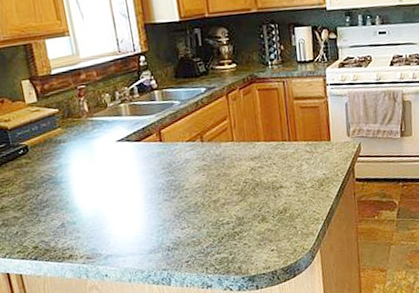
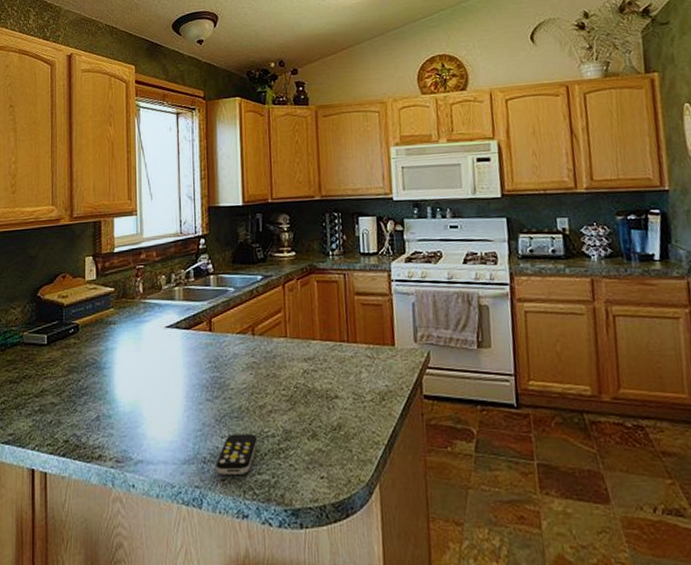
remote control: none [179,223,215,258] -> present [216,433,258,475]

